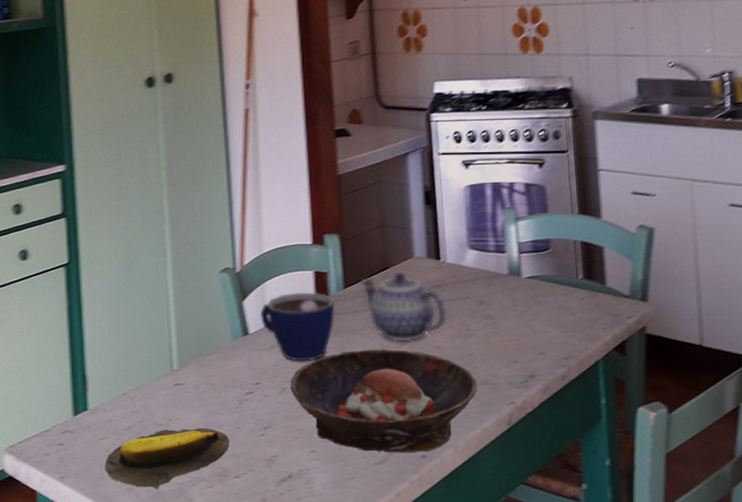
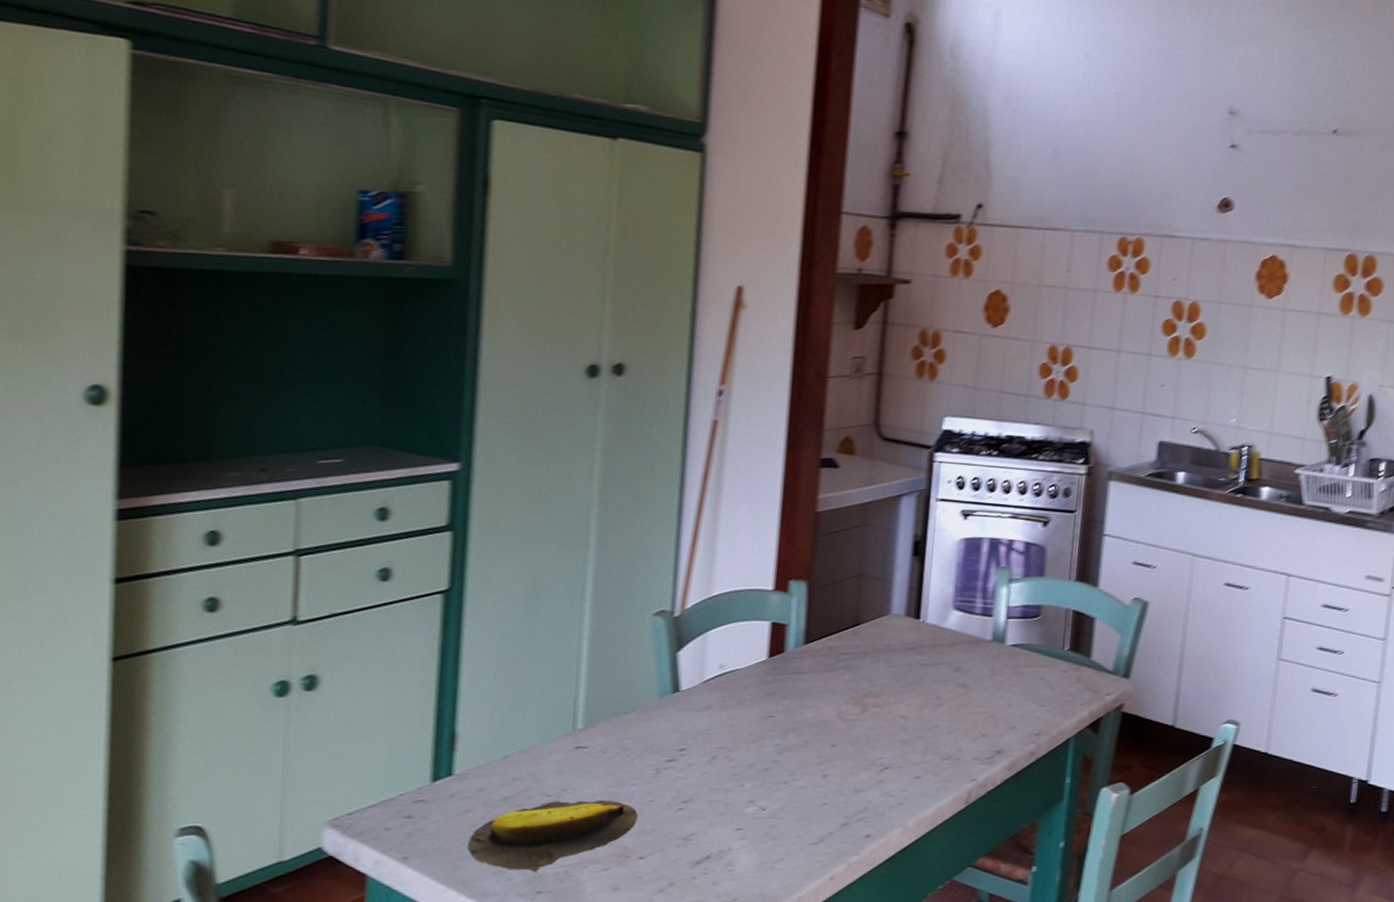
cup: present [261,292,335,362] -> none [698,645,791,727]
bowl: present [290,349,477,453] -> none [722,715,939,833]
teapot: present [361,270,448,343] -> none [825,628,919,710]

